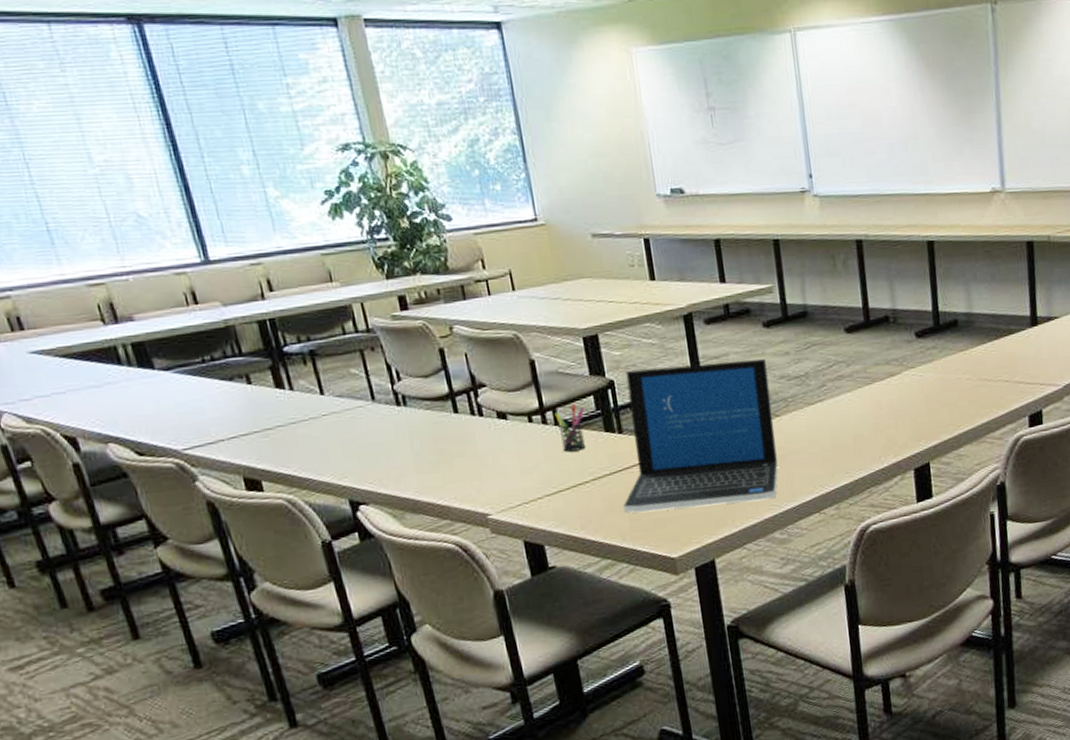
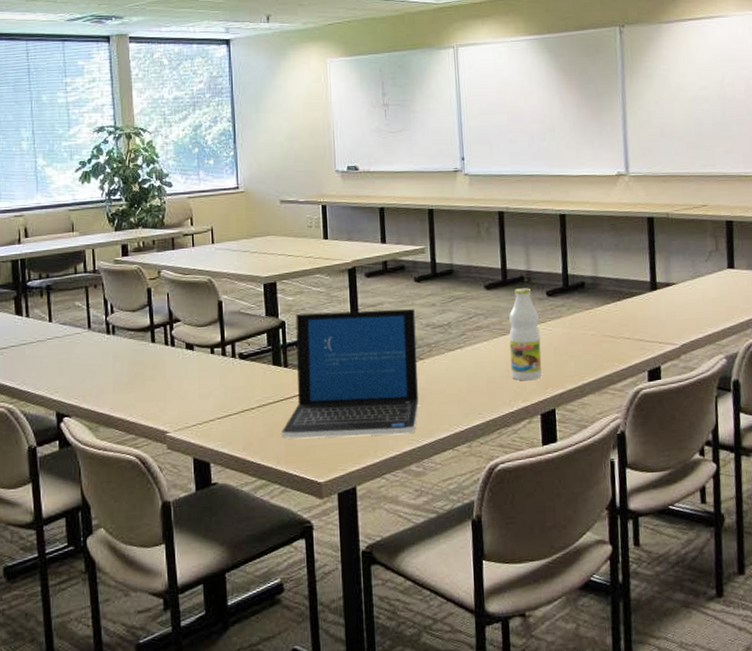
pen holder: present [554,403,585,452] -> none [233,339,258,381]
bottle: none [874,329,913,434] -> present [509,288,542,381]

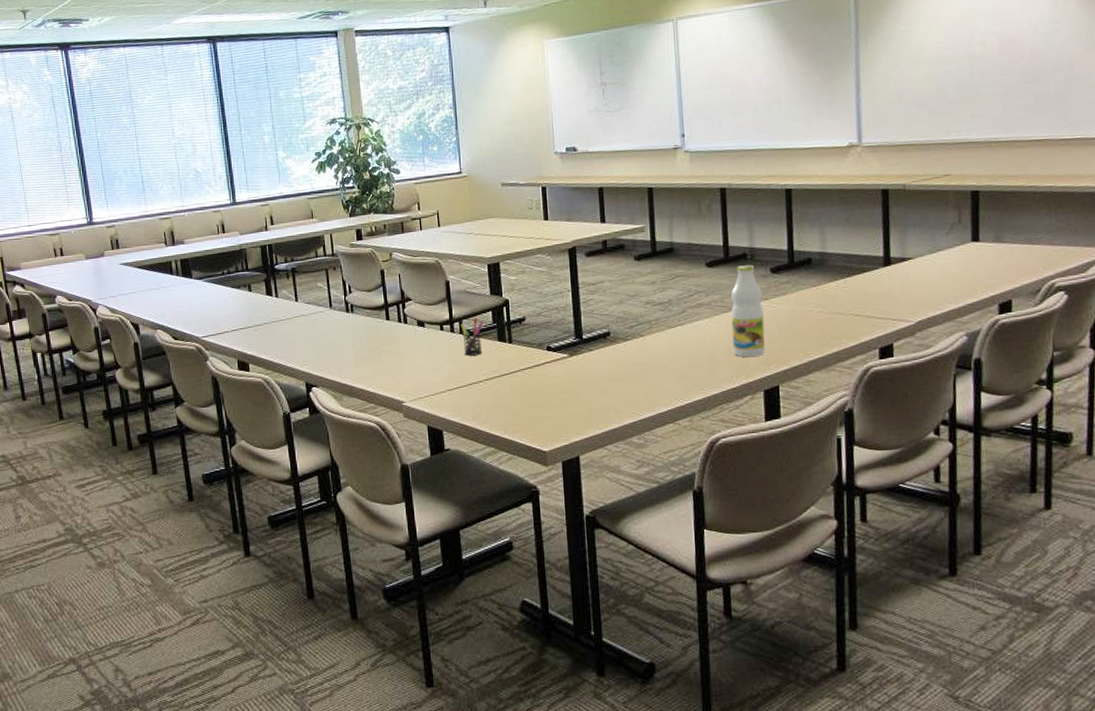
pen holder: none [233,339,258,381] -> present [460,316,484,356]
laptop: present [282,309,419,439] -> none [508,287,640,410]

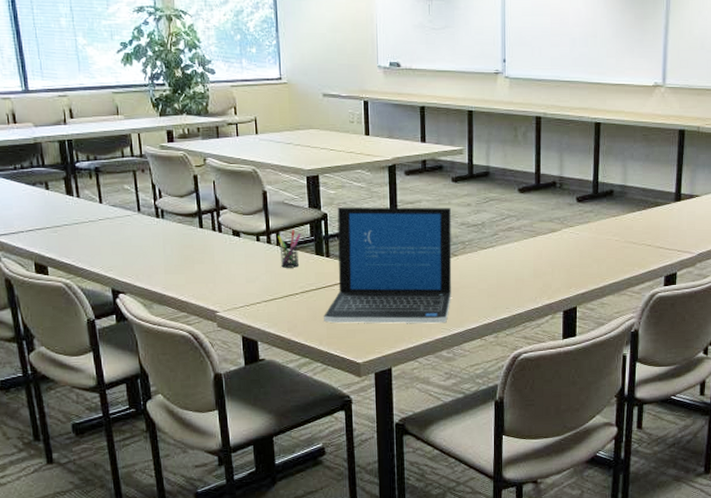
laptop: none [508,287,640,410] -> present [324,207,452,324]
bottle: present [731,265,765,358] -> none [538,193,568,280]

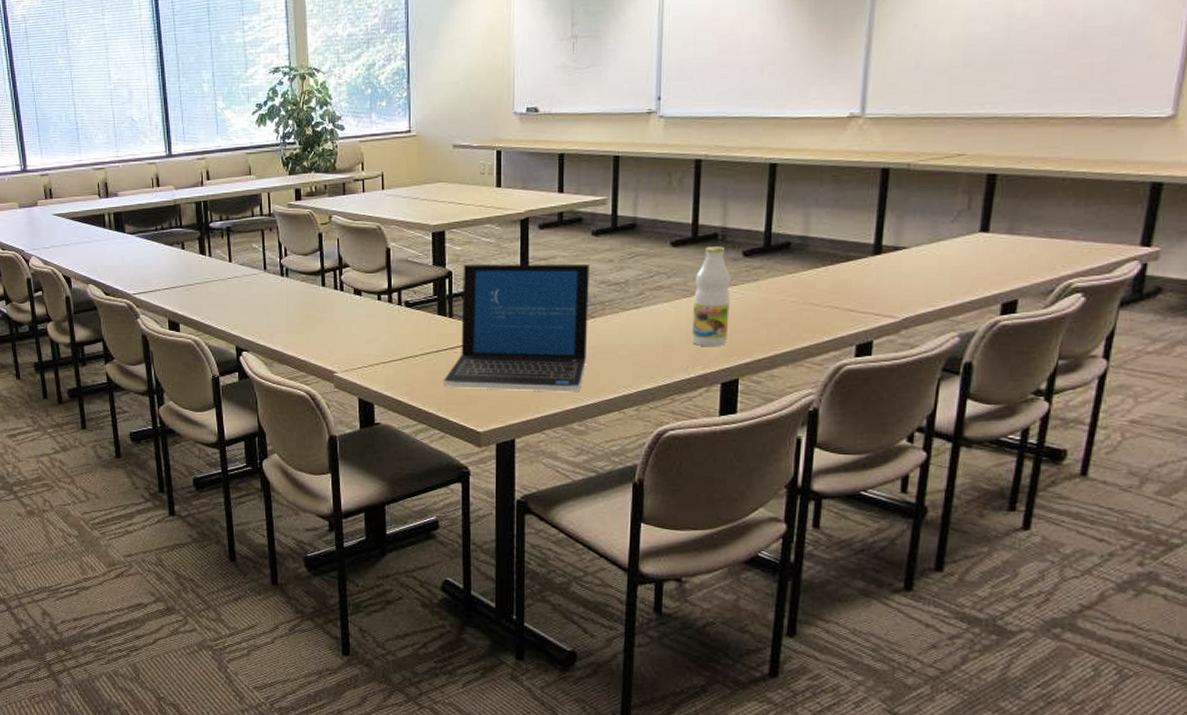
pen holder: present [277,229,301,268] -> none [399,287,424,328]
bottle: none [538,193,568,280] -> present [691,246,731,347]

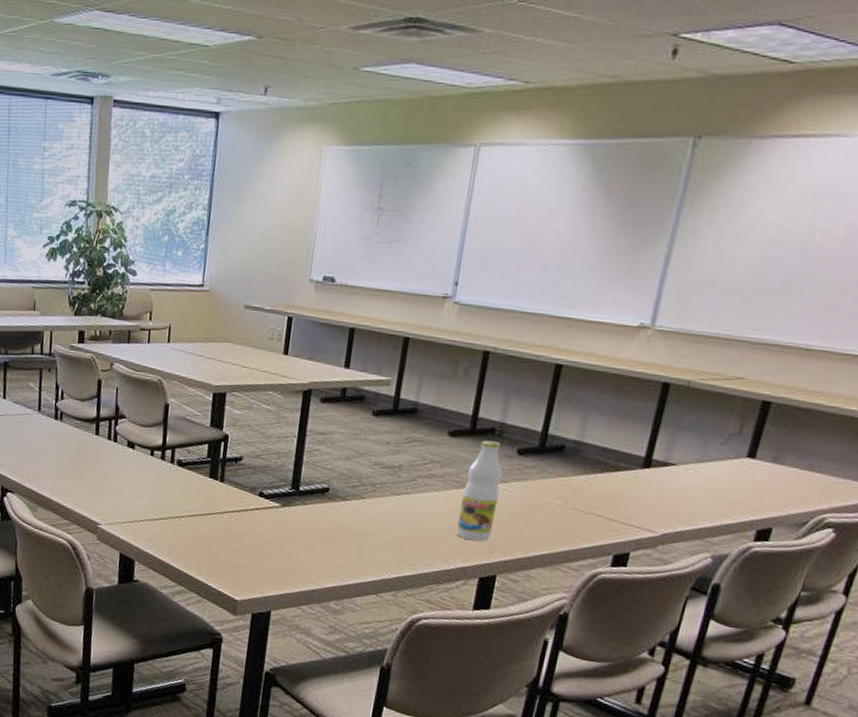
laptop: present [444,263,591,393] -> none [207,430,367,571]

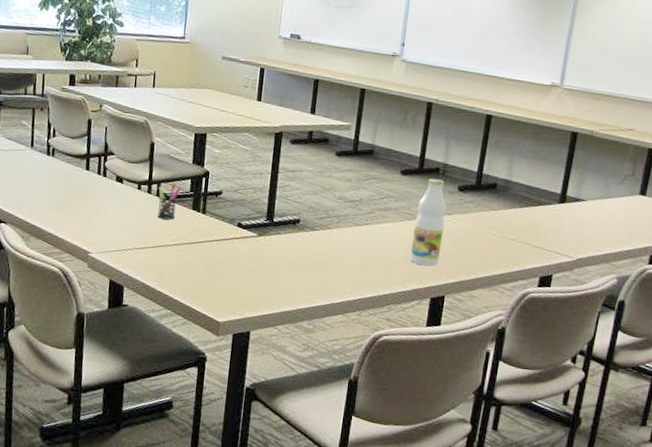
pen holder: none [171,447,198,489] -> present [158,182,181,220]

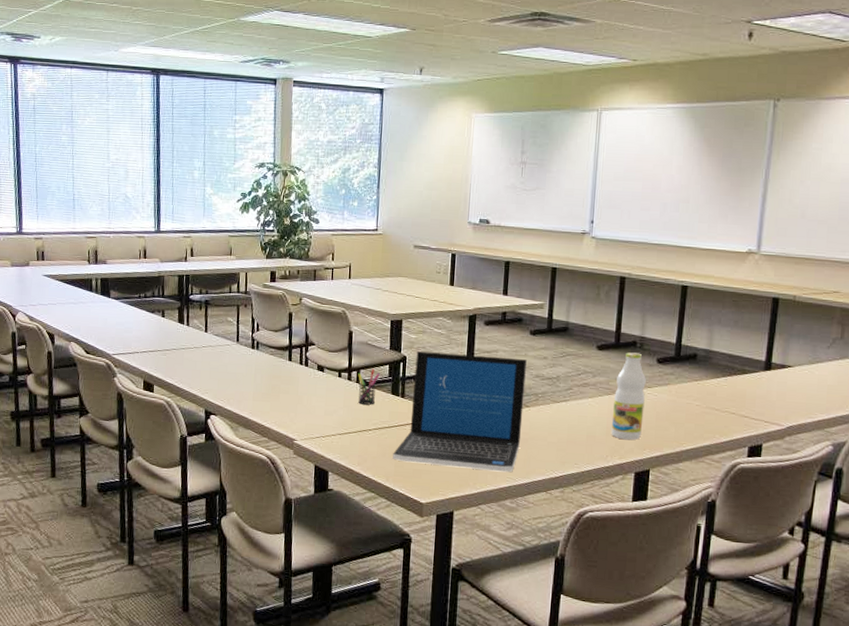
laptop: none [191,167,332,293] -> present [393,351,528,472]

